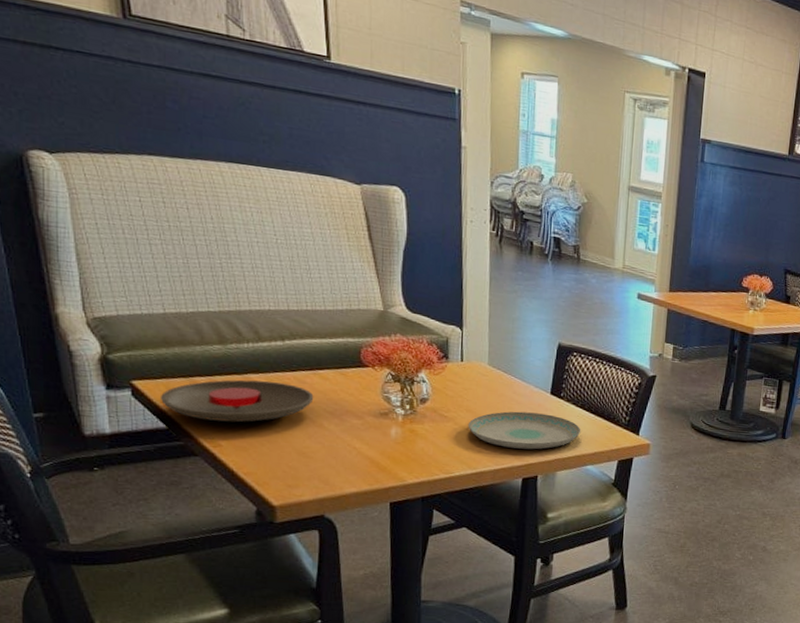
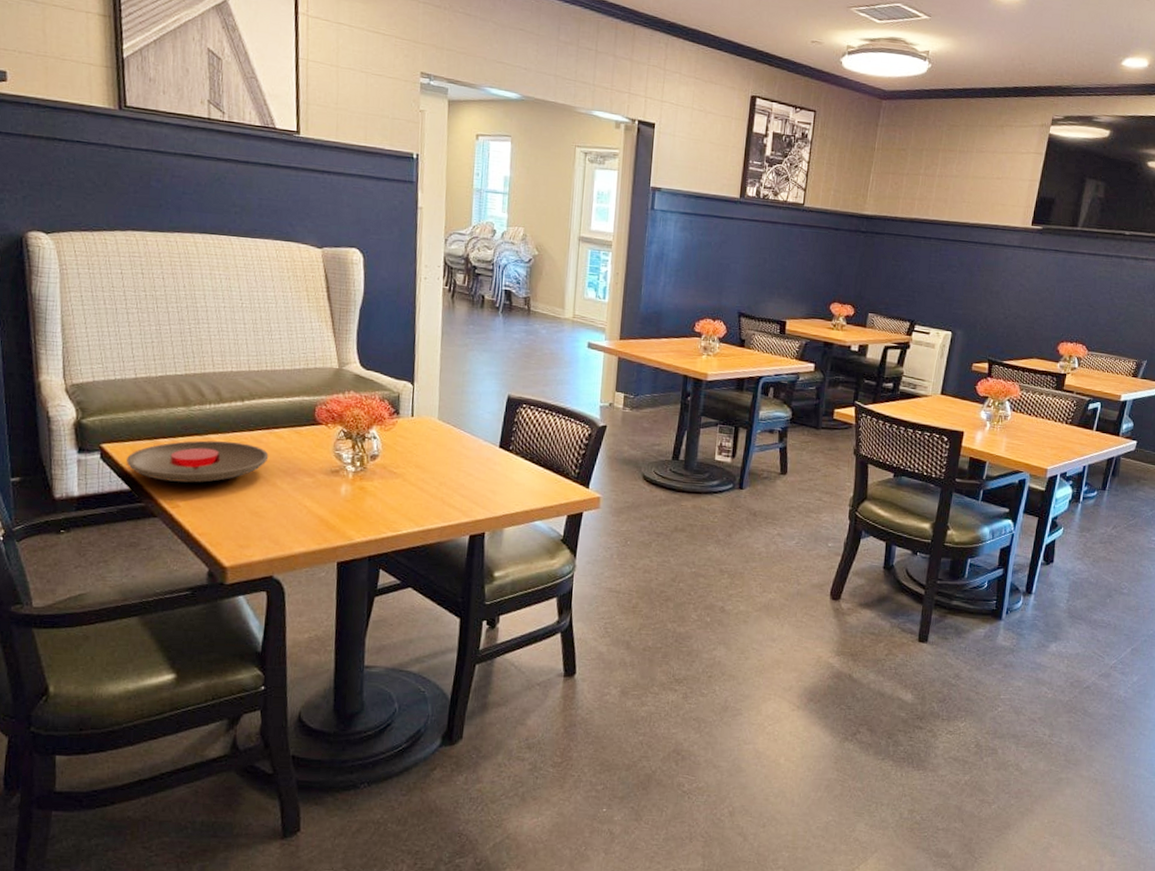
plate: present [468,411,581,450] -> none [416,466,530,505]

